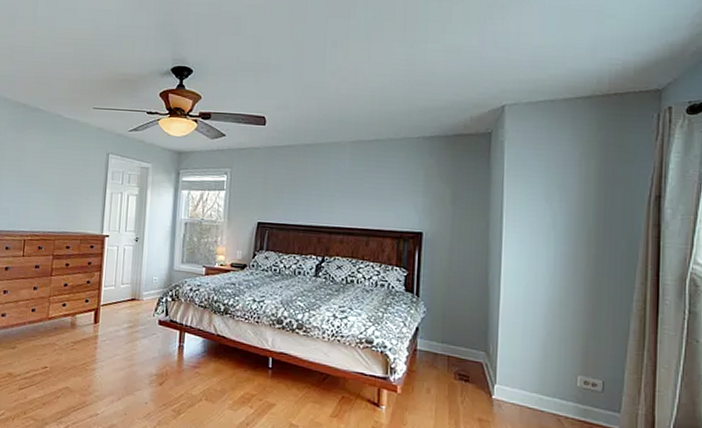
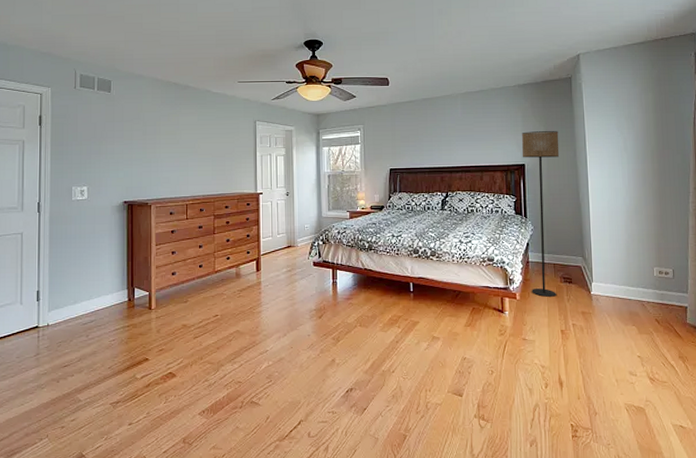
floor lamp: none [417,193,469,396] -> present [522,131,560,297]

